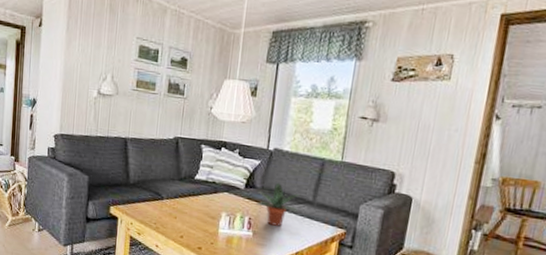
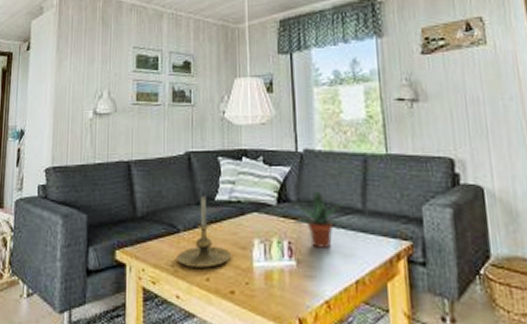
candle holder: none [159,174,203,229] -> present [177,196,232,268]

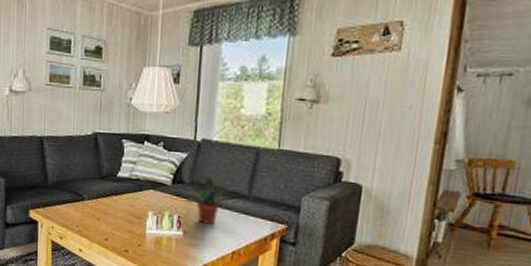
candle holder: present [177,196,232,268] -> none [81,172,128,231]

